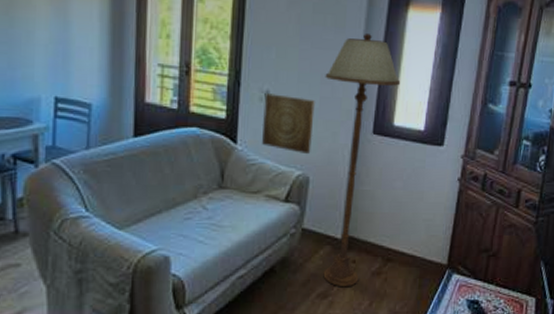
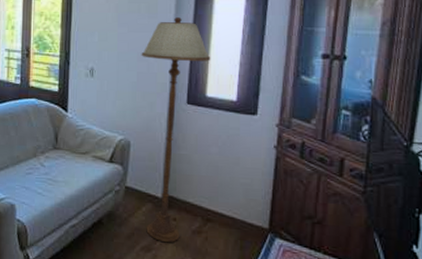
wall art: present [262,93,315,154] -> none [88,70,133,121]

